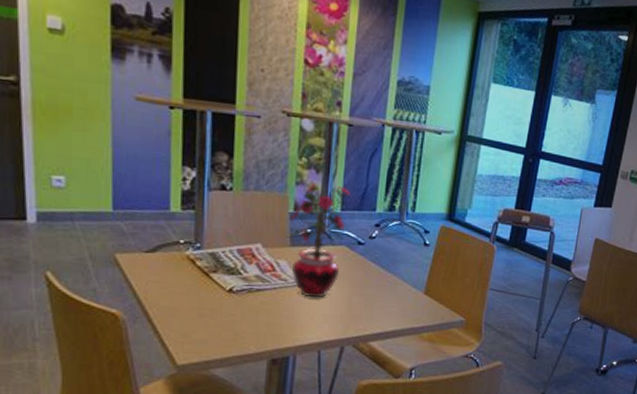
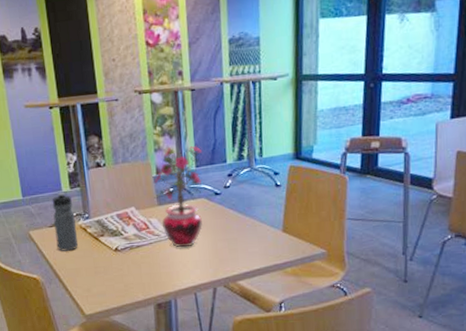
water bottle: none [151,213,183,285] -> present [52,193,79,251]

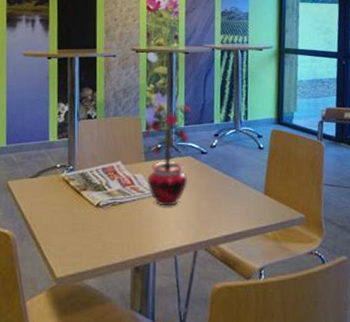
water bottle: present [52,193,79,251] -> none [35,143,60,205]

